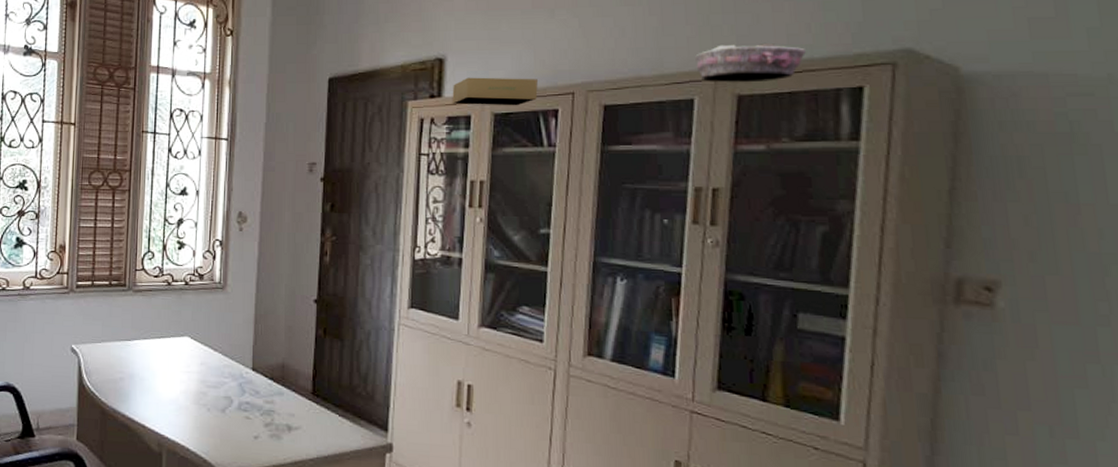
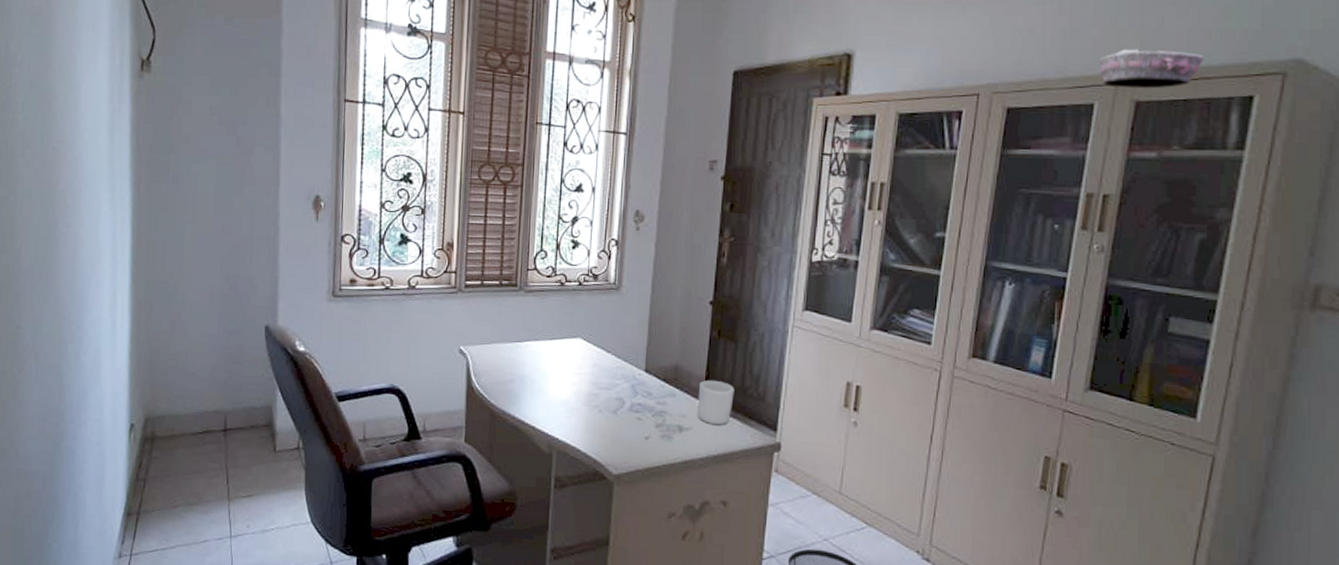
mug: none [306,378,343,425] -> present [697,379,735,425]
box: present [452,77,538,106] -> none [858,75,944,106]

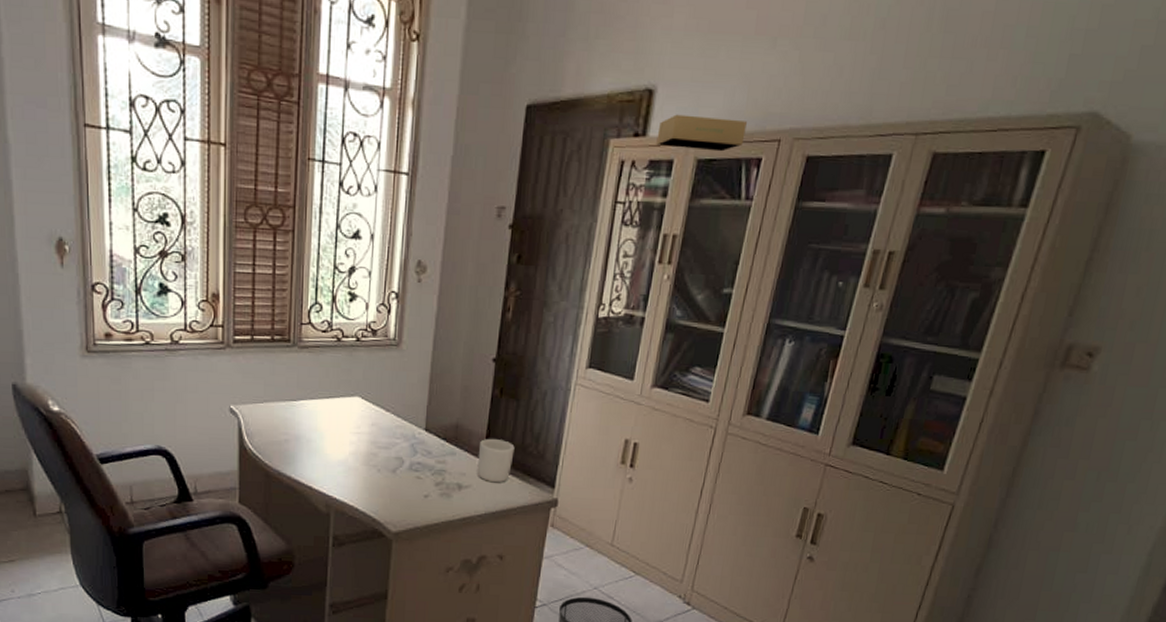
box: none [858,75,944,106] -> present [656,114,747,152]
decorative basket: present [1099,49,1204,89] -> none [902,94,1006,140]

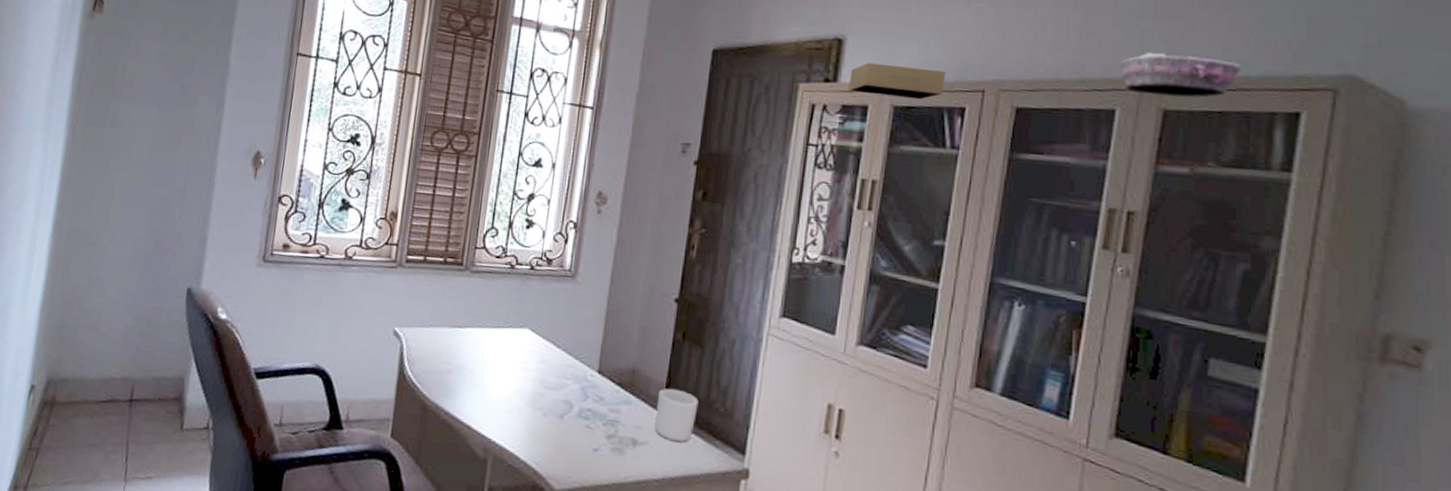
decorative basket: none [902,94,1006,140] -> present [1121,52,1241,98]

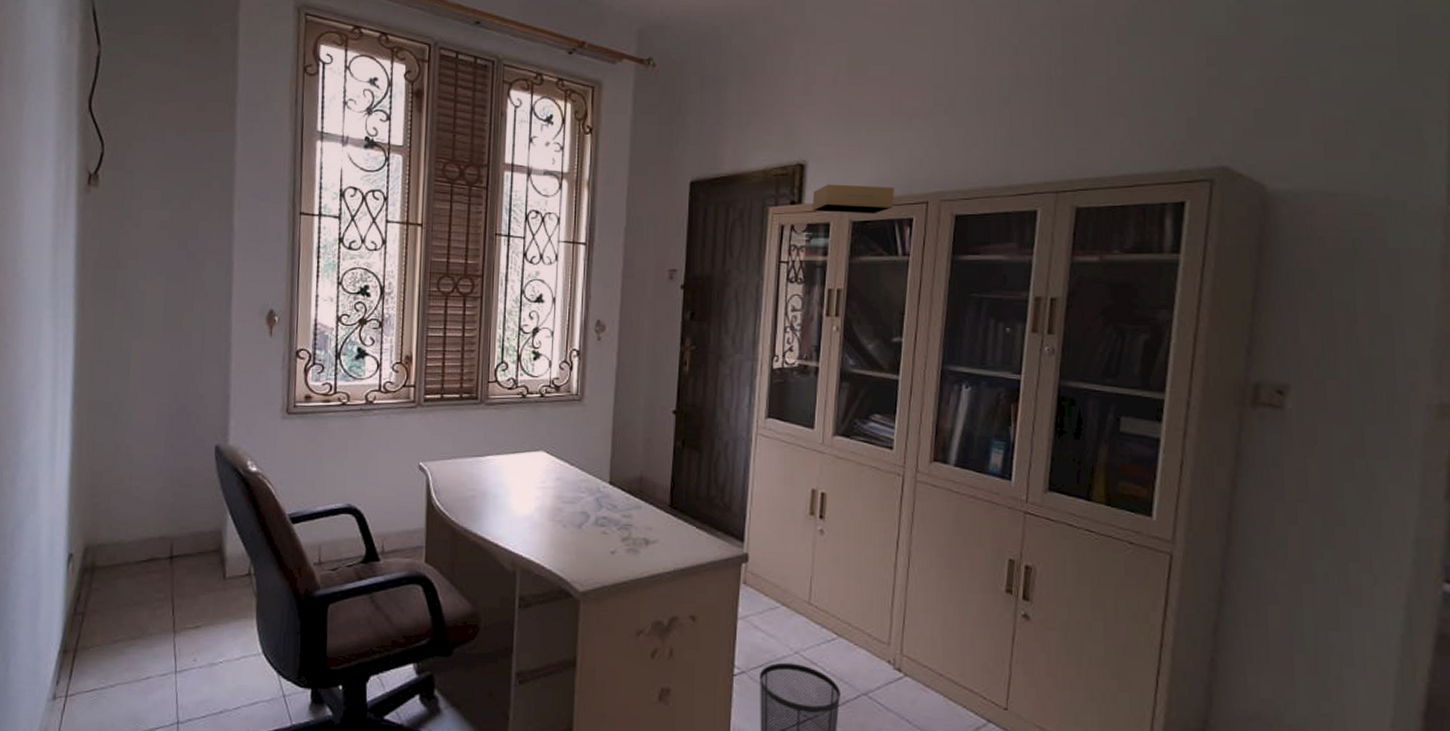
mug: present [654,388,699,442] -> none [663,490,700,537]
decorative basket: present [1121,52,1241,98] -> none [1040,158,1137,196]

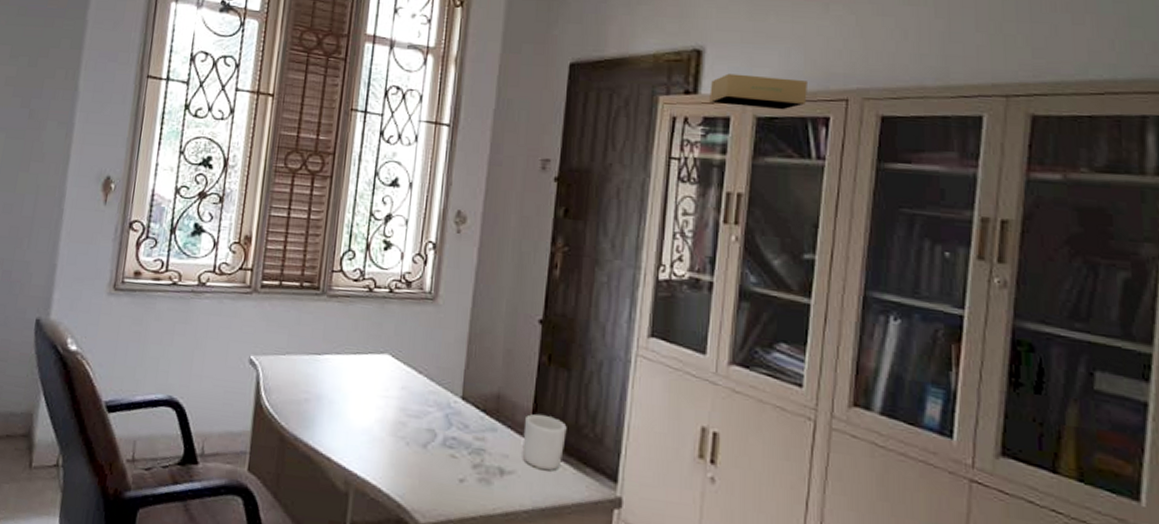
mug: none [663,490,700,537] -> present [522,413,567,471]

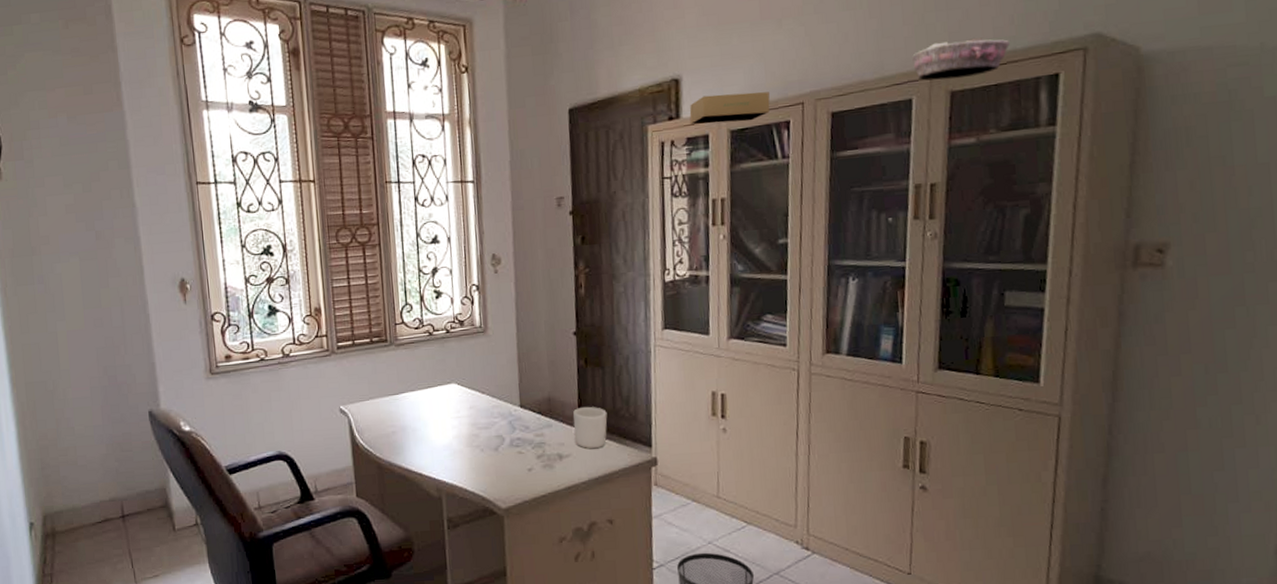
decorative basket: none [985,57,1108,103] -> present [912,38,1010,81]

